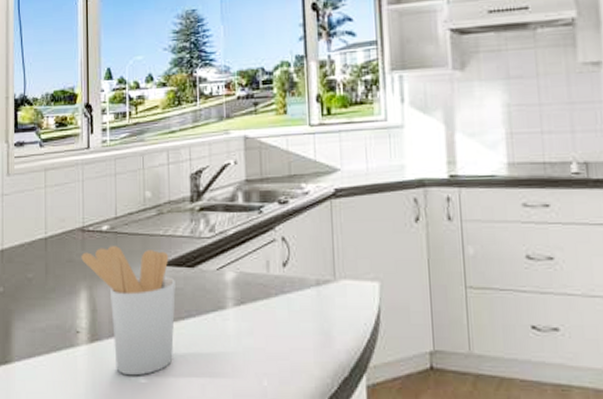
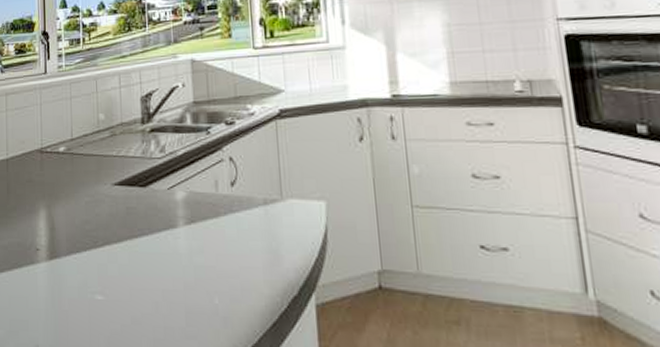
utensil holder: present [81,246,176,376] -> none [40,166,129,293]

